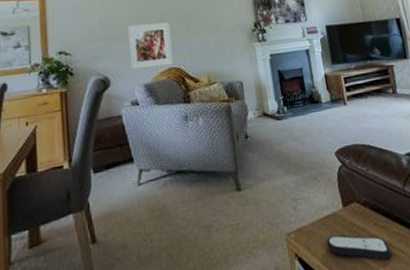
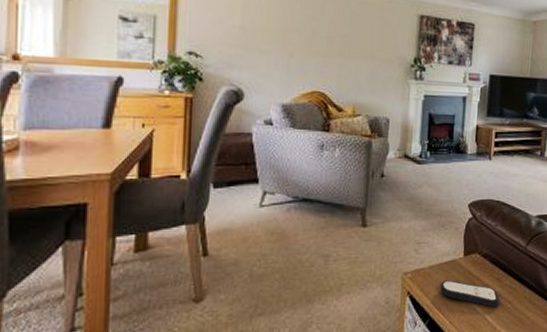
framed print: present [126,22,174,70] -> none [268,35,321,88]

